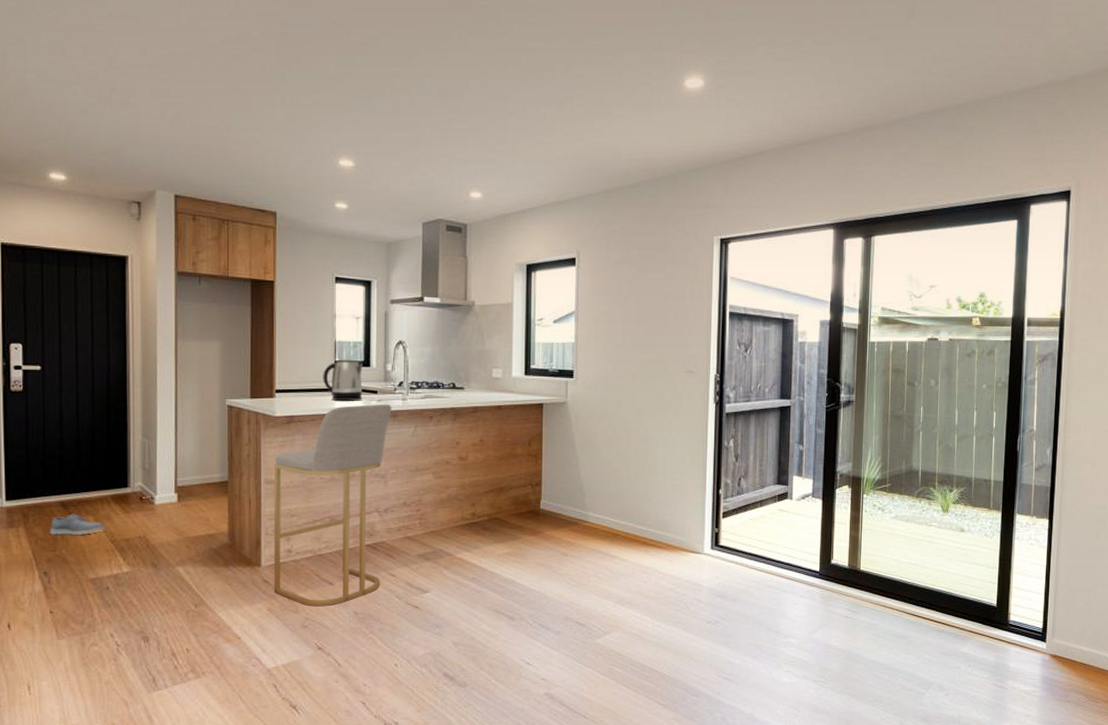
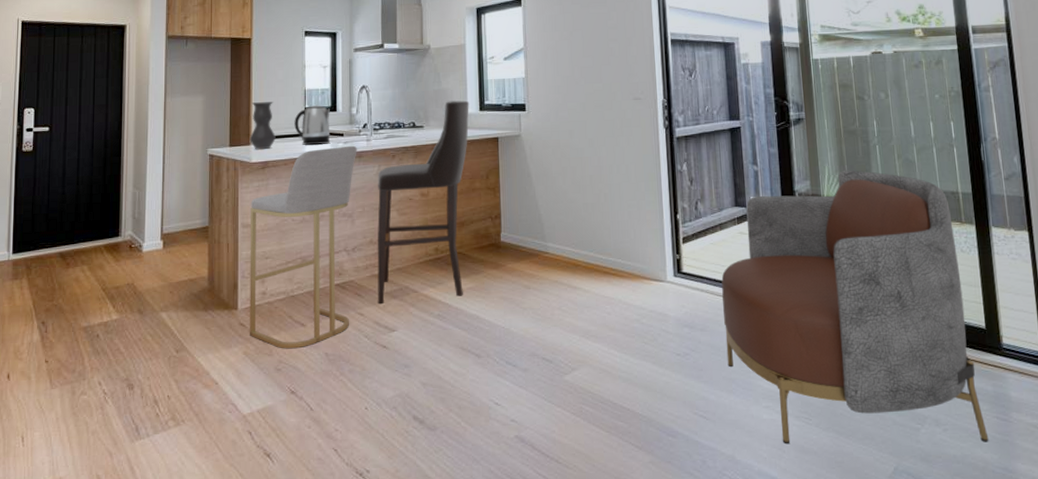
shoe: present [50,513,106,536] -> none [49,264,98,285]
vase: none [273,352,302,404] -> present [249,102,276,150]
bar stool: none [411,363,514,565] -> present [377,100,469,304]
armchair: none [755,454,985,706] -> present [721,170,989,445]

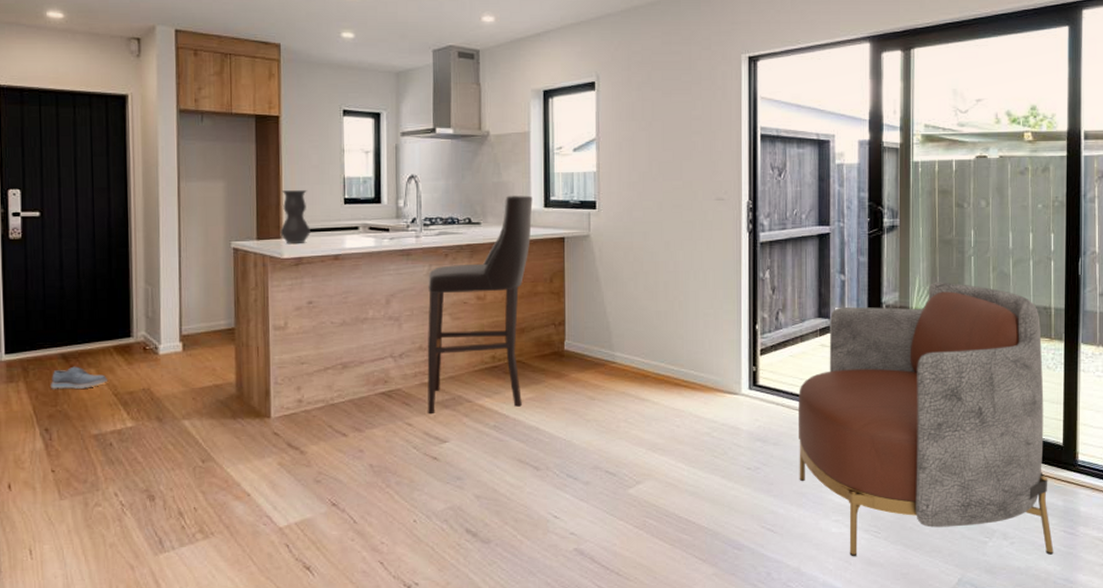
shoe: none [49,264,98,285] -> present [51,366,109,390]
bar stool: present [250,145,357,349] -> none [282,242,405,460]
kettle: present [294,105,331,145] -> none [332,196,374,240]

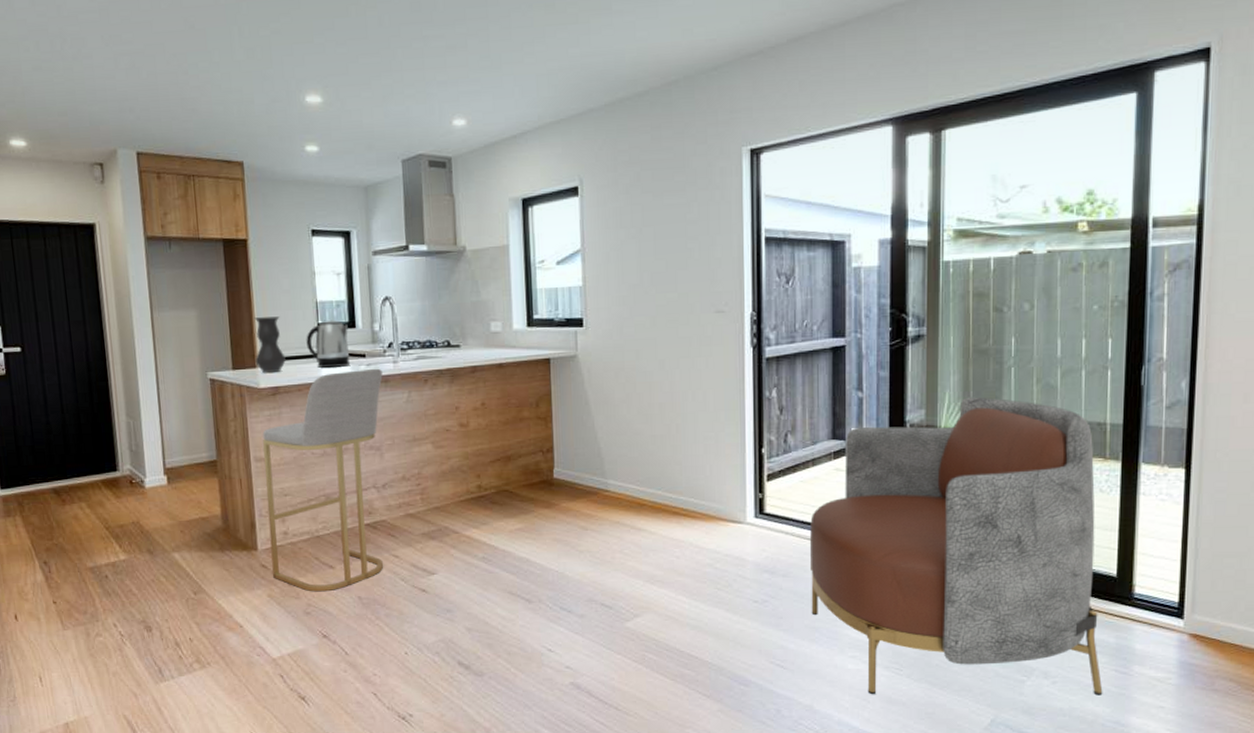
shoe: present [51,366,109,390] -> none [45,500,99,524]
bar stool: none [282,242,405,460] -> present [262,368,383,592]
kettle: none [332,196,374,240] -> present [306,321,351,368]
bar stool: present [427,195,533,413] -> none [408,314,515,545]

